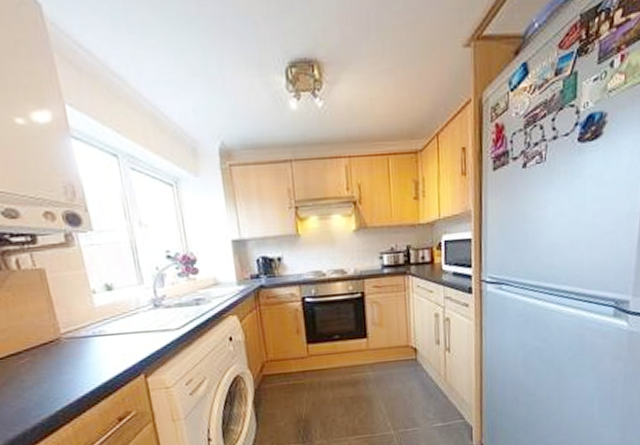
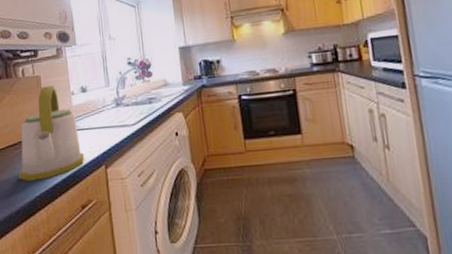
kettle: none [24,281,117,395] -> present [19,85,84,181]

